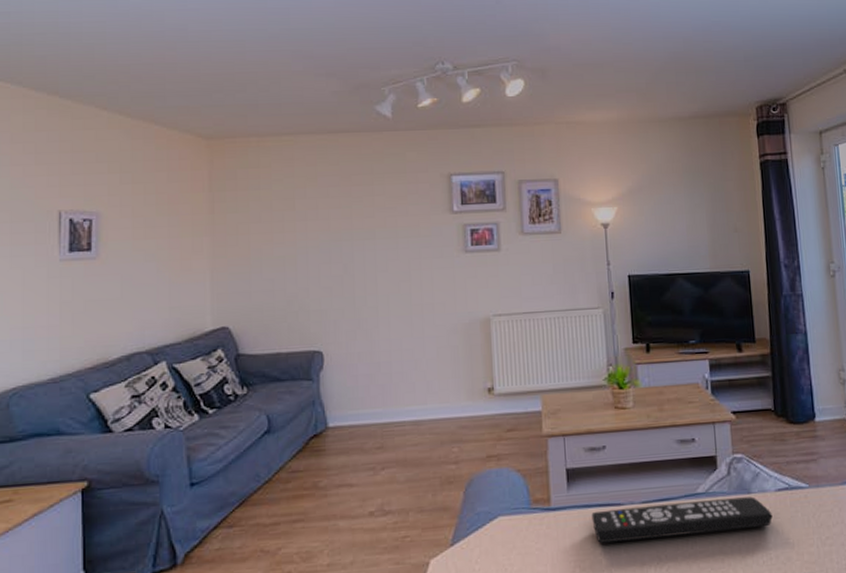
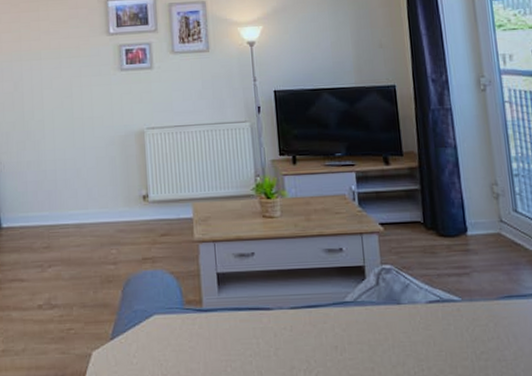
remote control: present [591,496,773,544] -> none [241,307,424,346]

